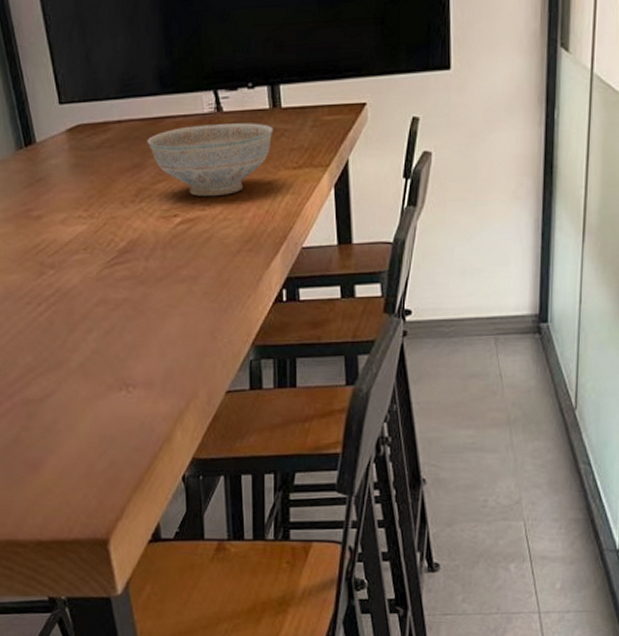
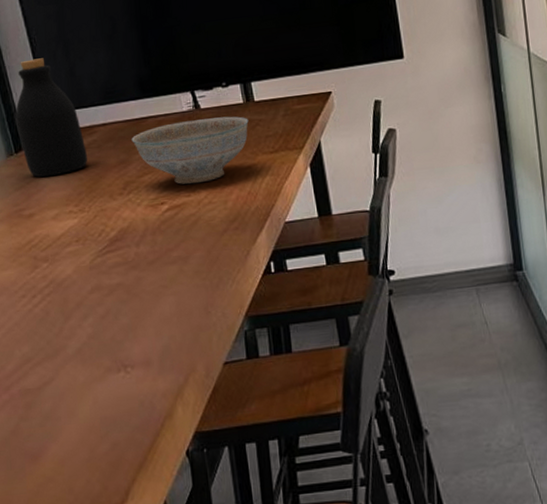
bottle: none [26,39,99,176] -> present [15,58,87,178]

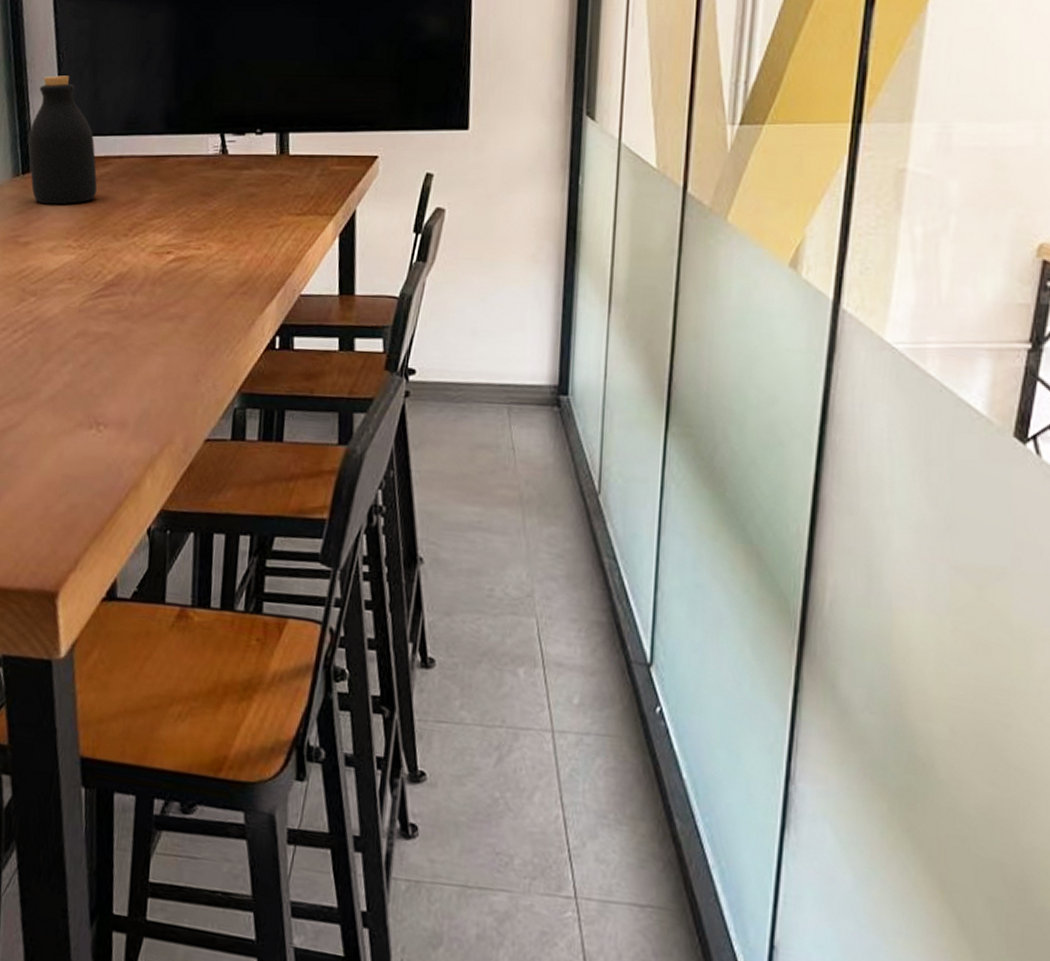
decorative bowl: present [131,116,249,184] -> none [147,166,279,237]

